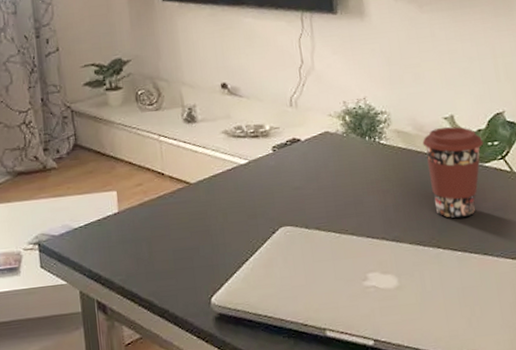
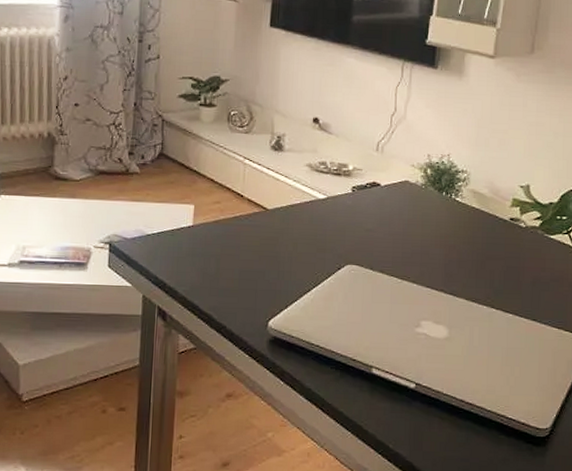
coffee cup: present [422,126,484,219] -> none [495,195,553,283]

